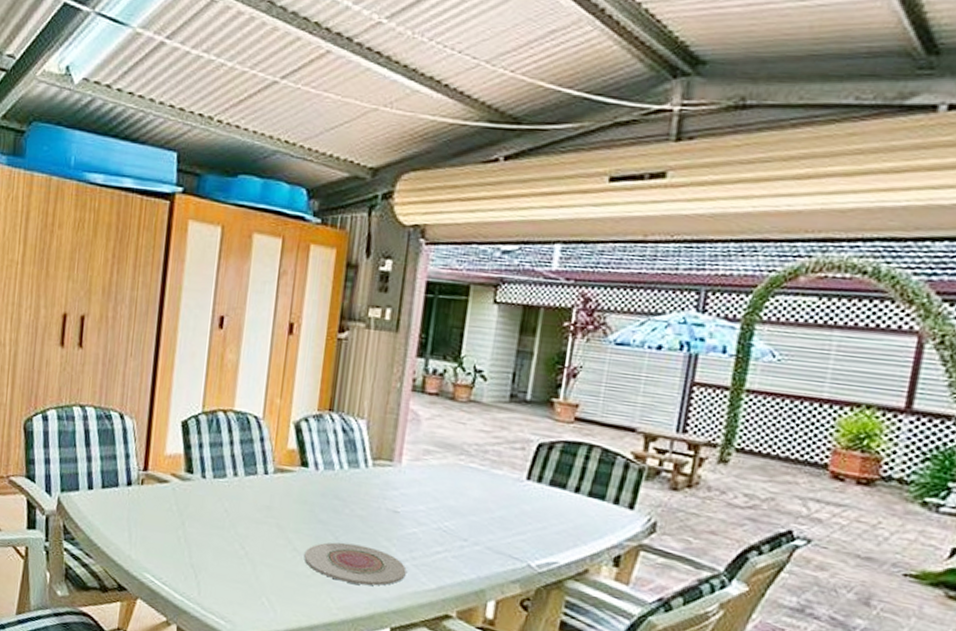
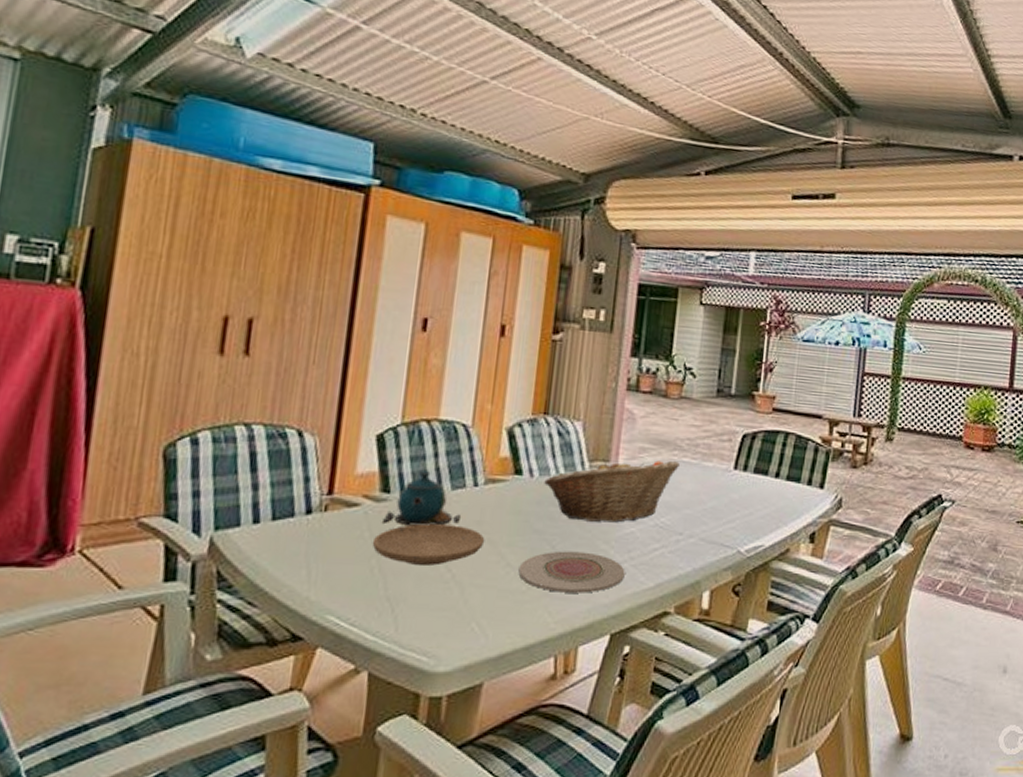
plate: none [179,503,274,542] -> present [372,523,485,566]
teapot: none [186,456,253,507] -> present [381,471,460,527]
fruit basket: none [328,457,466,522] -> present [544,458,680,523]

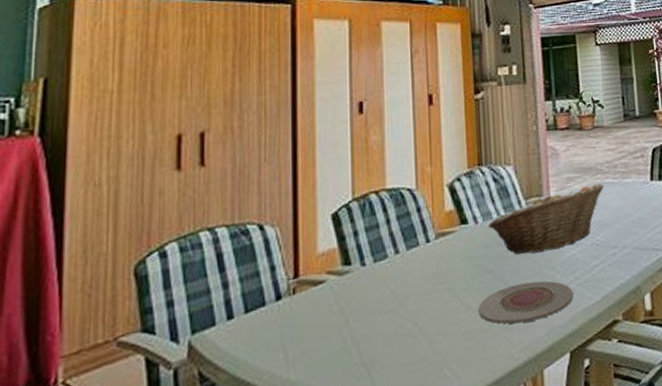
plate: present [372,523,485,566] -> none [341,281,444,327]
teapot: present [381,471,460,527] -> none [347,237,418,294]

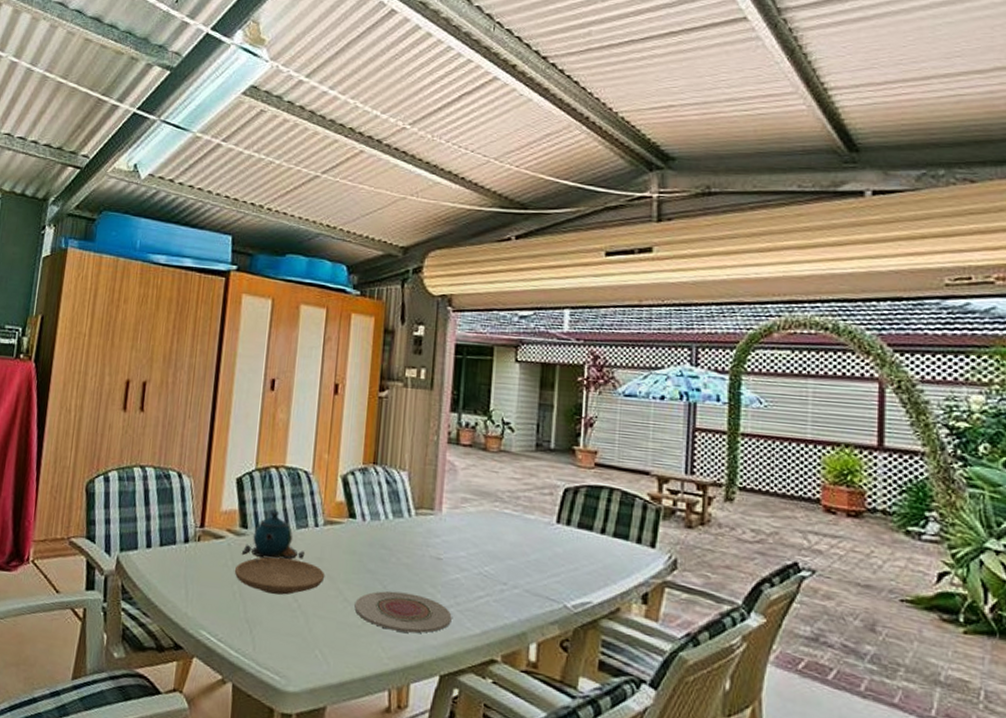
plate: none [341,281,444,327] -> present [234,557,325,595]
teapot: none [347,237,418,294] -> present [241,511,304,560]
fruit basket: present [488,183,604,254] -> none [375,506,501,569]

